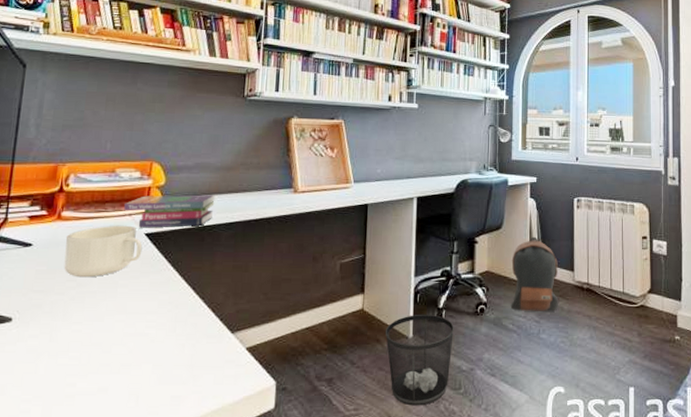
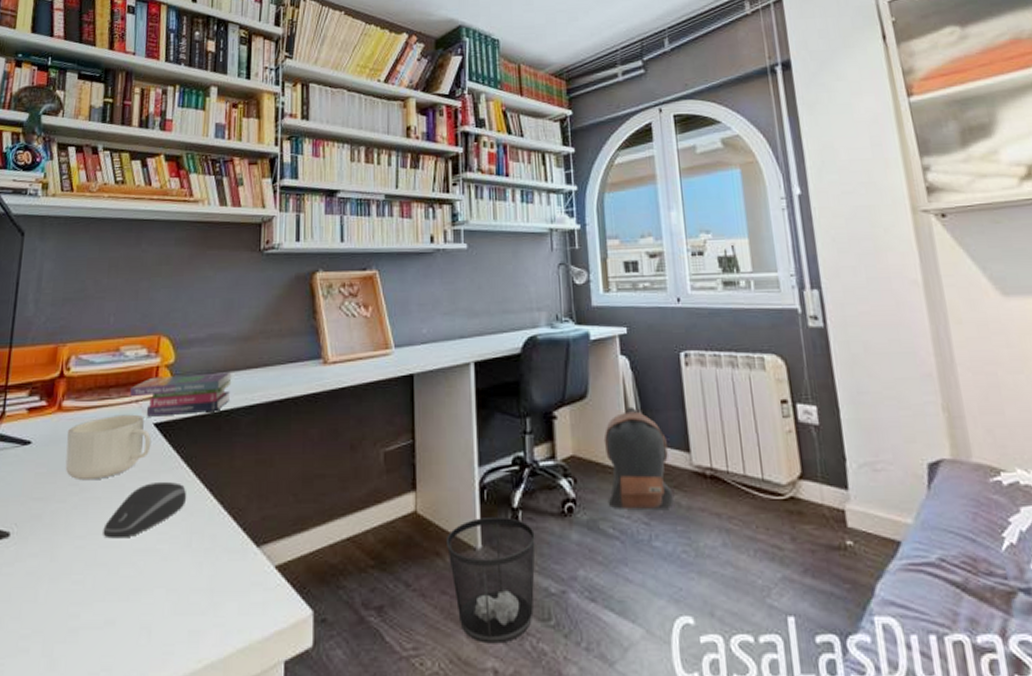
computer mouse: none [97,280,173,325] -> present [103,481,187,539]

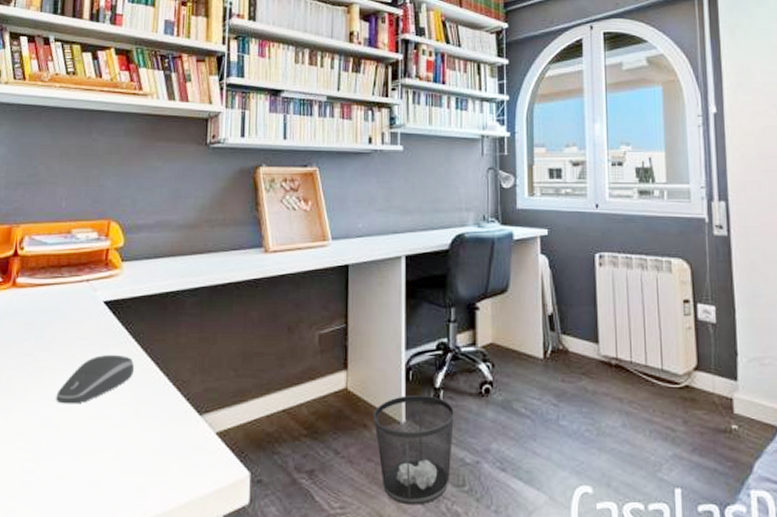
cup: present [65,414,151,481] -> none [19,292,101,351]
books: present [130,372,232,417] -> none [81,256,178,295]
backpack: present [603,406,675,511] -> none [521,301,582,394]

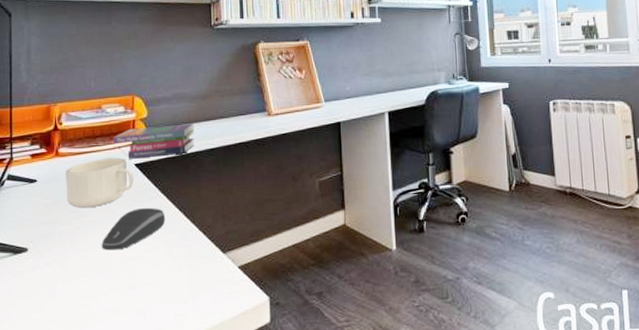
cup: none [19,292,101,351] -> present [66,157,134,209]
books: none [81,256,178,295] -> present [113,123,195,159]
waste bin: present [373,394,454,505] -> none [368,226,437,316]

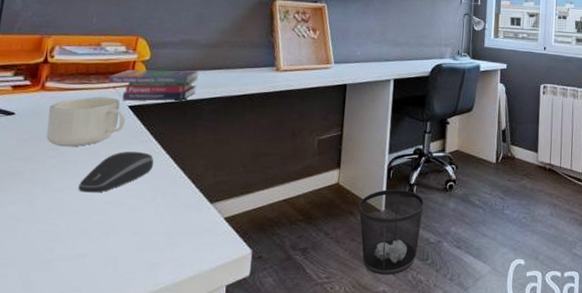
waste bin: none [368,226,437,316] -> present [358,189,424,275]

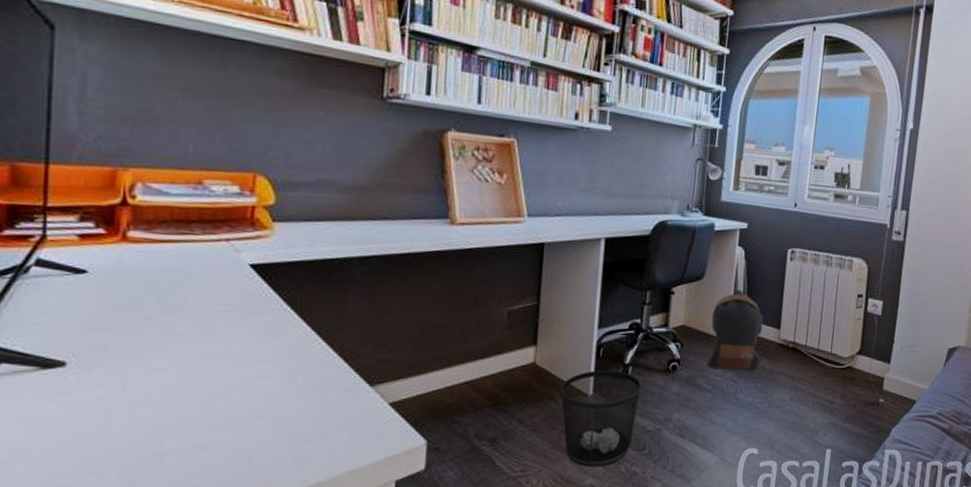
cup: present [46,97,126,147] -> none [136,252,247,316]
computer mouse: present [78,151,154,193] -> none [189,321,291,373]
books: present [108,69,199,101] -> none [218,217,345,259]
backpack: none [477,119,523,190] -> present [706,289,764,372]

